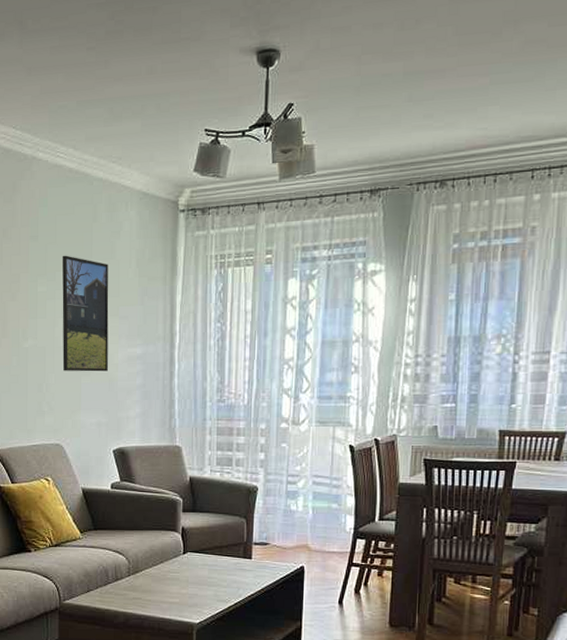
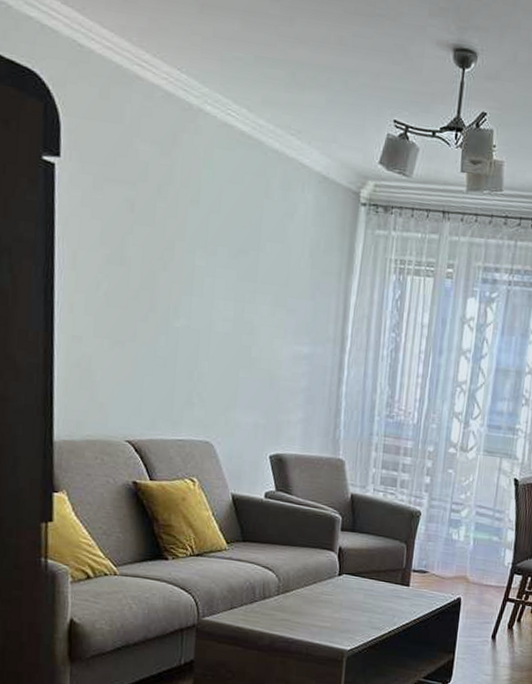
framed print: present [62,255,109,372] -> none [218,229,278,368]

